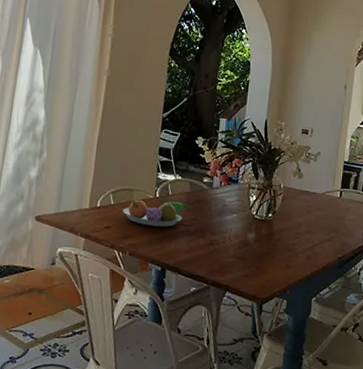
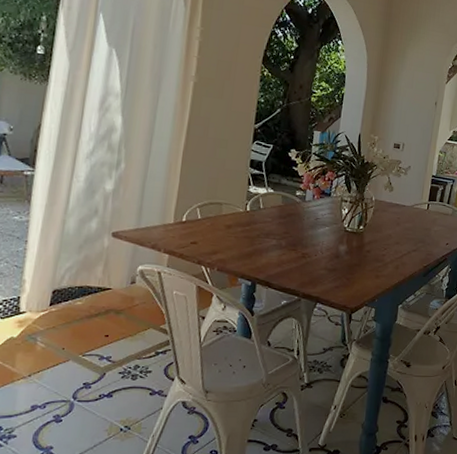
fruit bowl: present [122,199,190,227] -> none [210,213,281,242]

